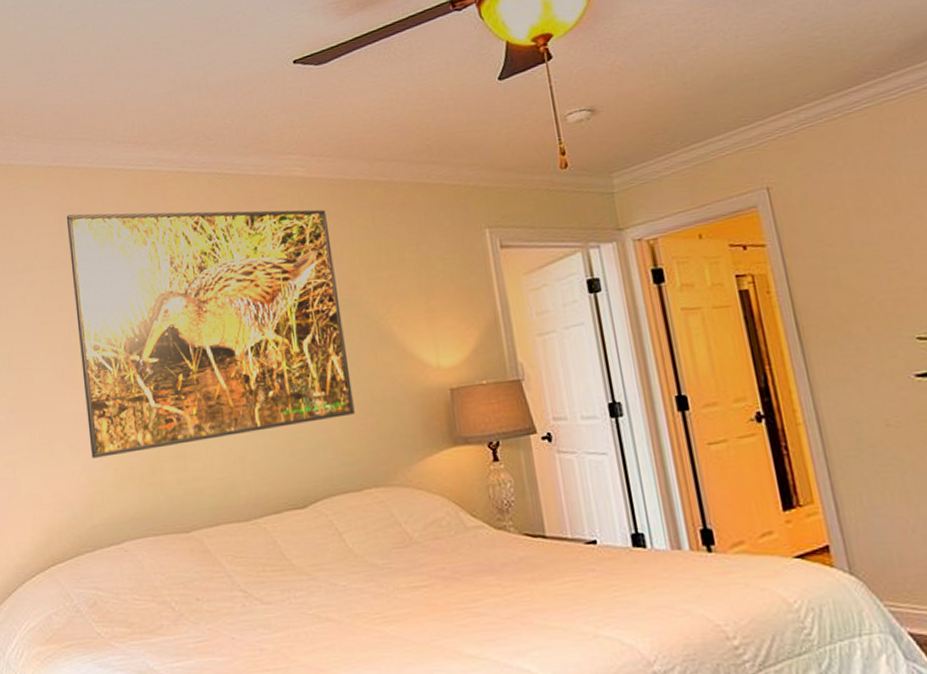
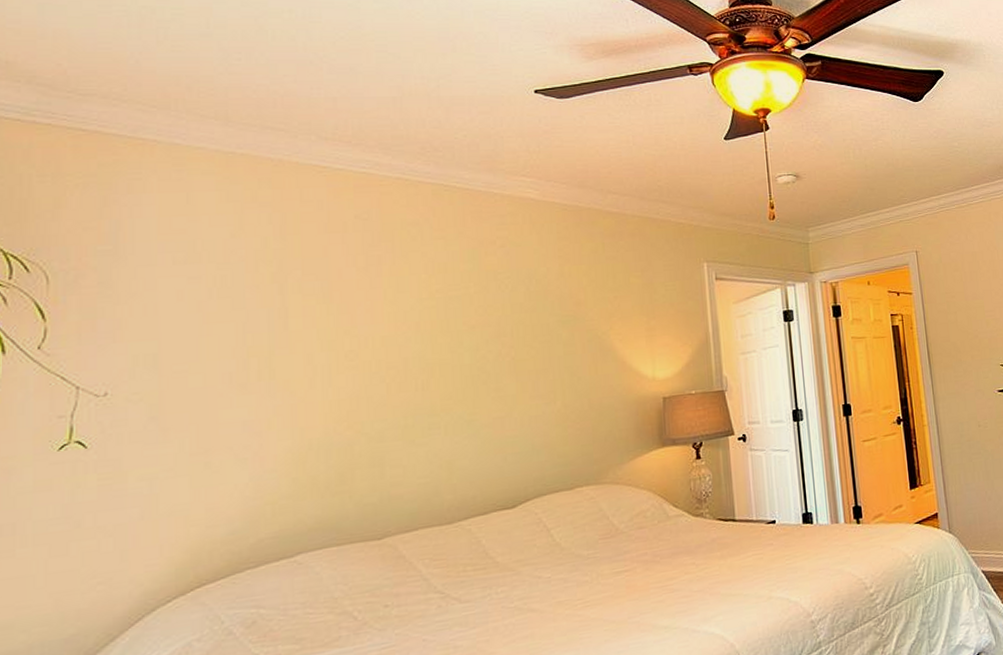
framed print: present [66,209,355,458] -> none [249,207,572,468]

